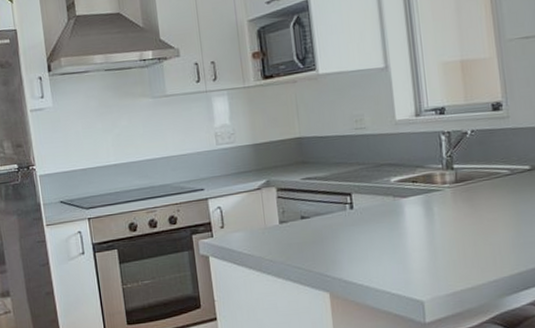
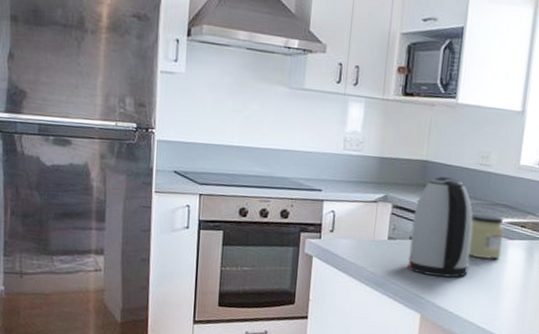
kettle: none [299,148,368,252] -> present [408,176,473,278]
jar: none [358,176,399,224] -> present [469,213,504,260]

